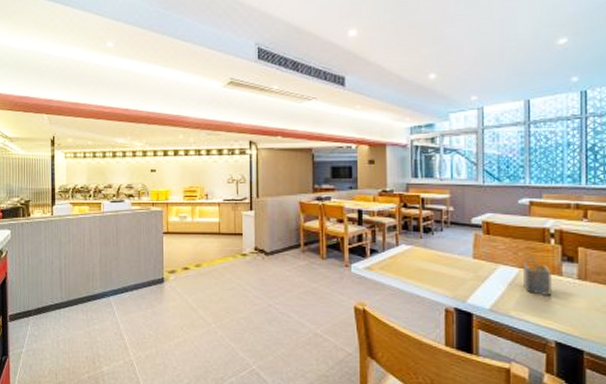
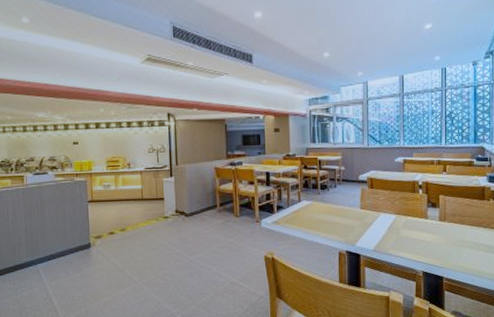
napkin holder: present [523,255,552,297] -> none [399,204,420,236]

